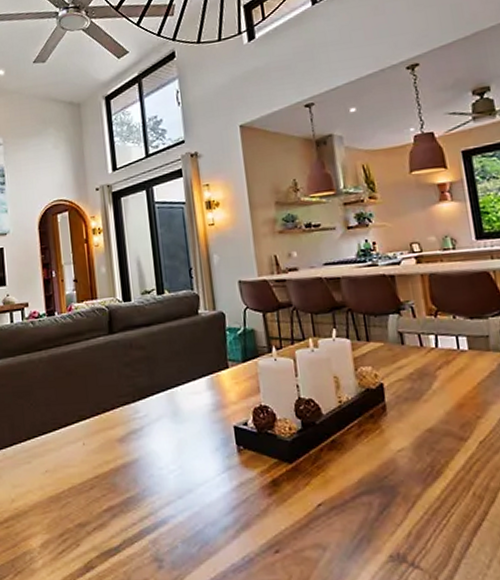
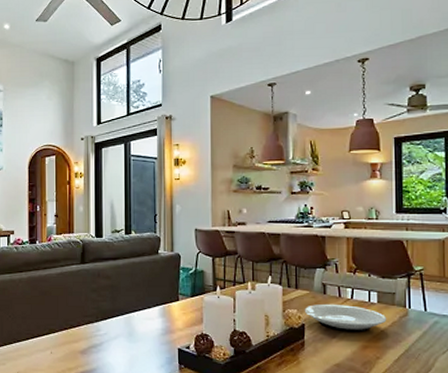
plate: none [380,355,483,389] -> present [304,303,387,333]

